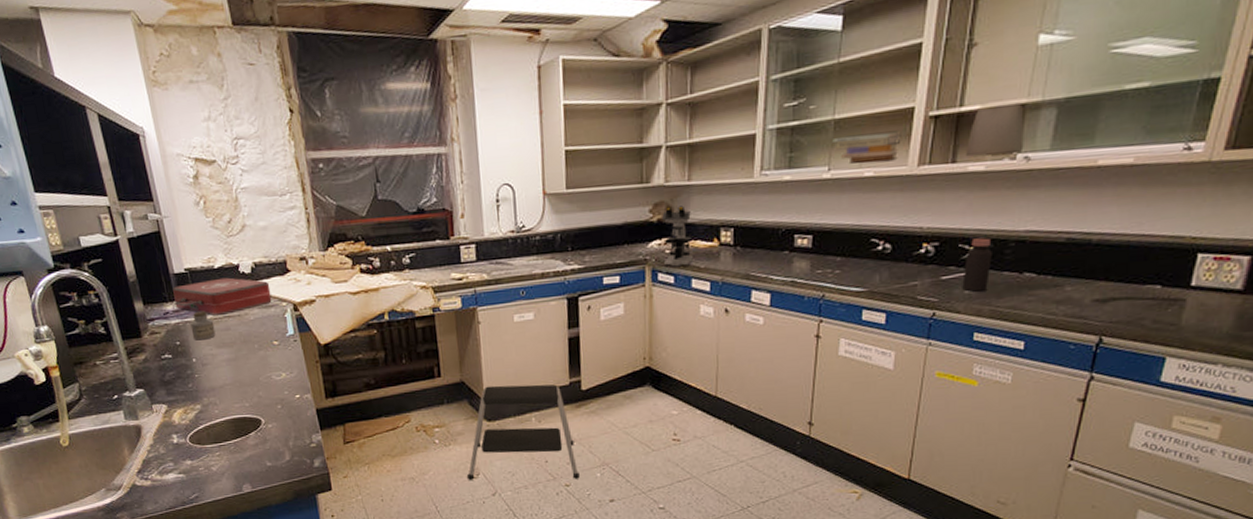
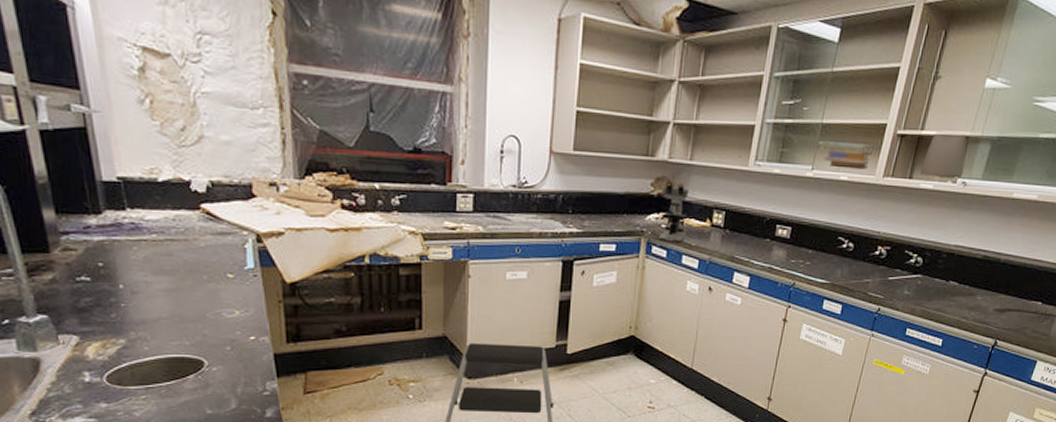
first-aid kit: present [173,277,272,317] -> none [98,194,230,238]
jar: present [190,310,216,341] -> none [119,229,153,264]
bottle: present [962,238,992,292] -> none [903,247,929,293]

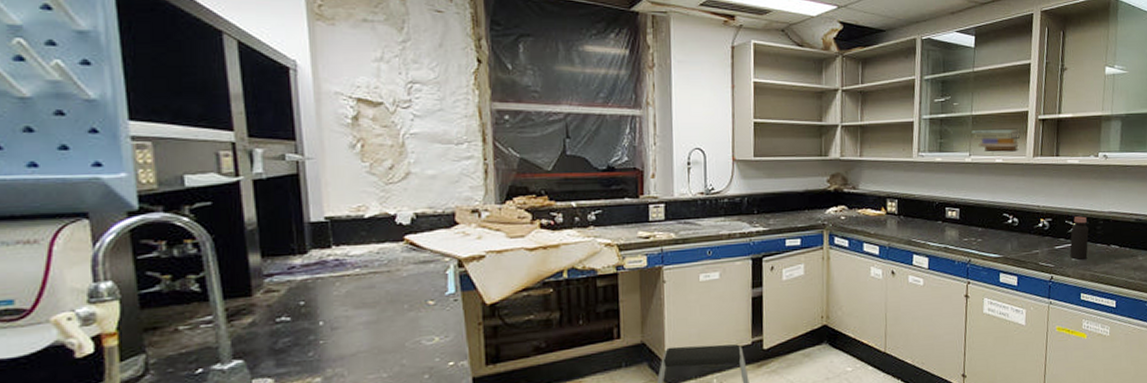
microscope: present [658,183,689,242] -> none [838,178,864,232]
bottle: none [903,247,929,293] -> present [1070,216,1089,260]
container: present [921,133,967,179] -> none [1065,114,1102,153]

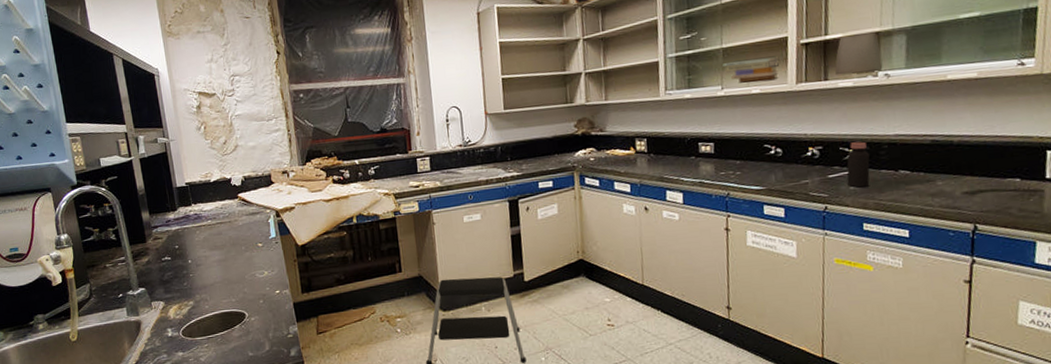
container: none [1065,114,1102,153] -> present [835,31,882,76]

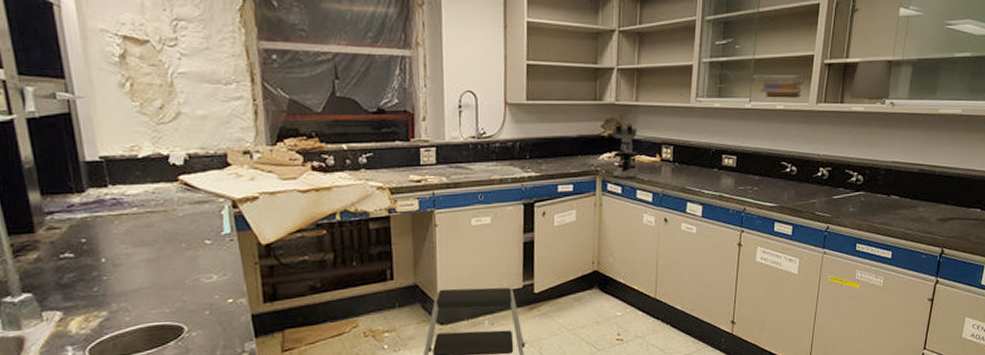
microscope: none [585,121,614,172] -> present [612,123,638,179]
bottle: present [846,141,870,188] -> none [848,166,869,210]

